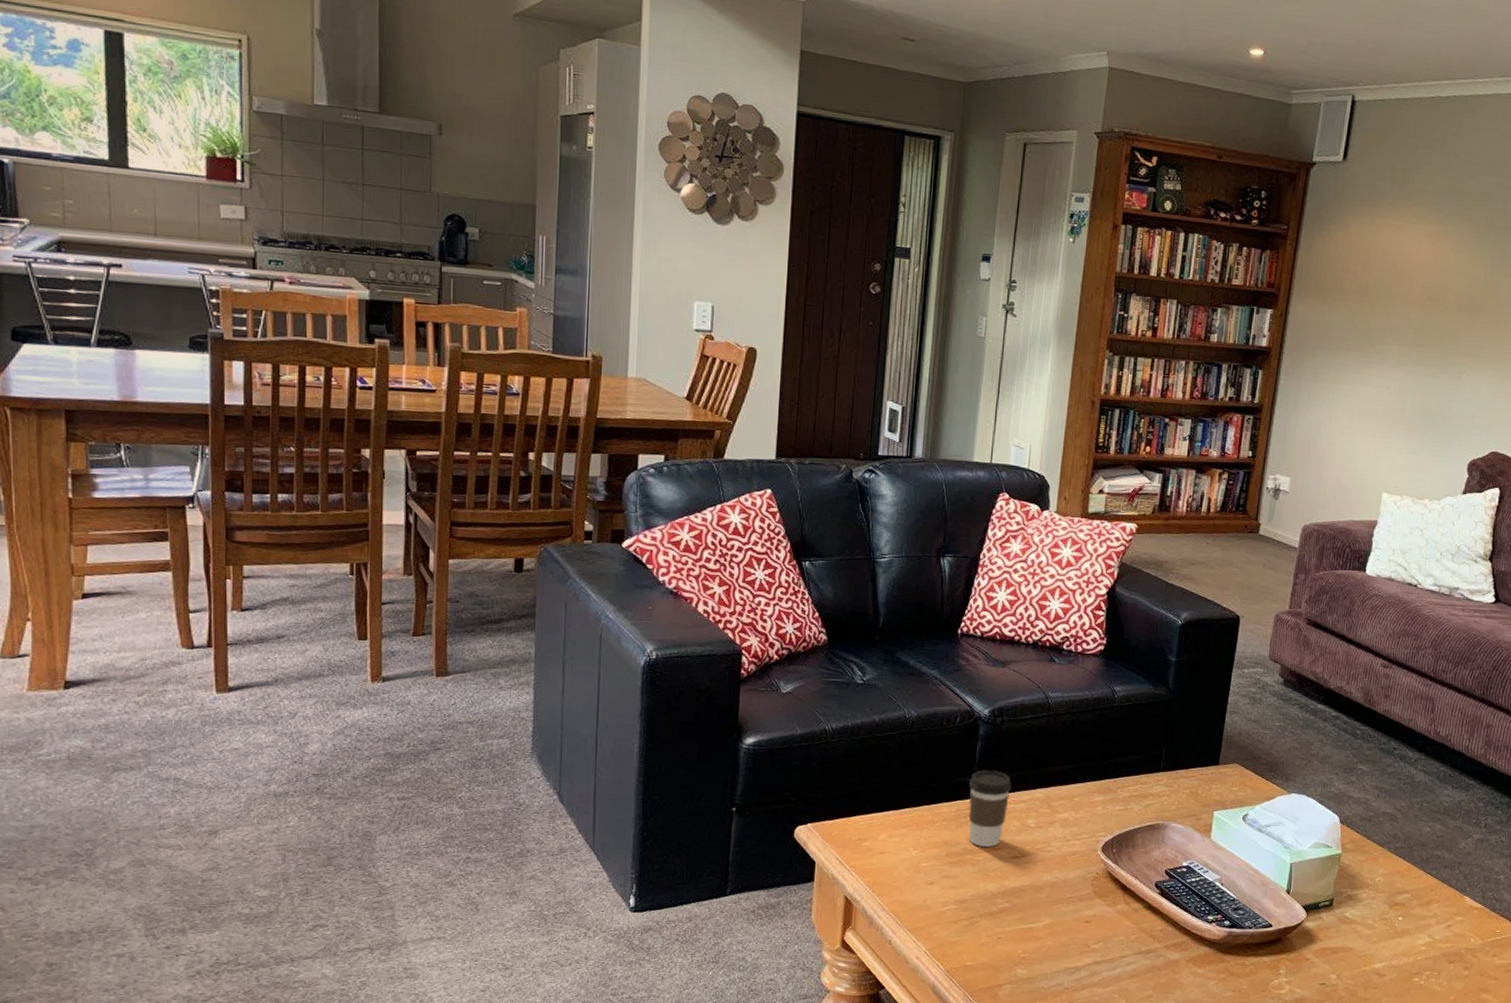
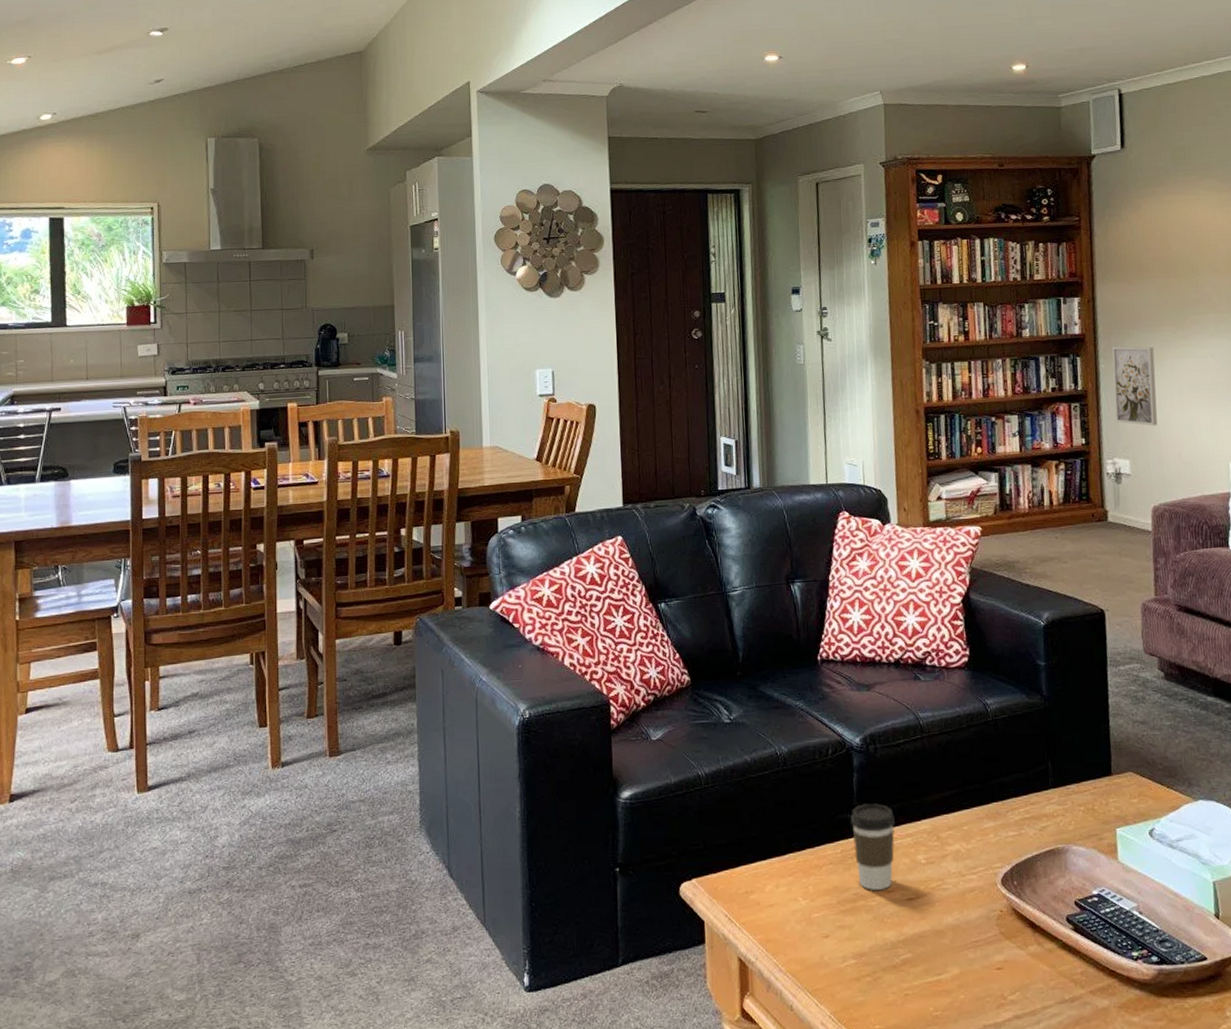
wall art: none [1284,364,1334,448] -> present [1111,346,1158,426]

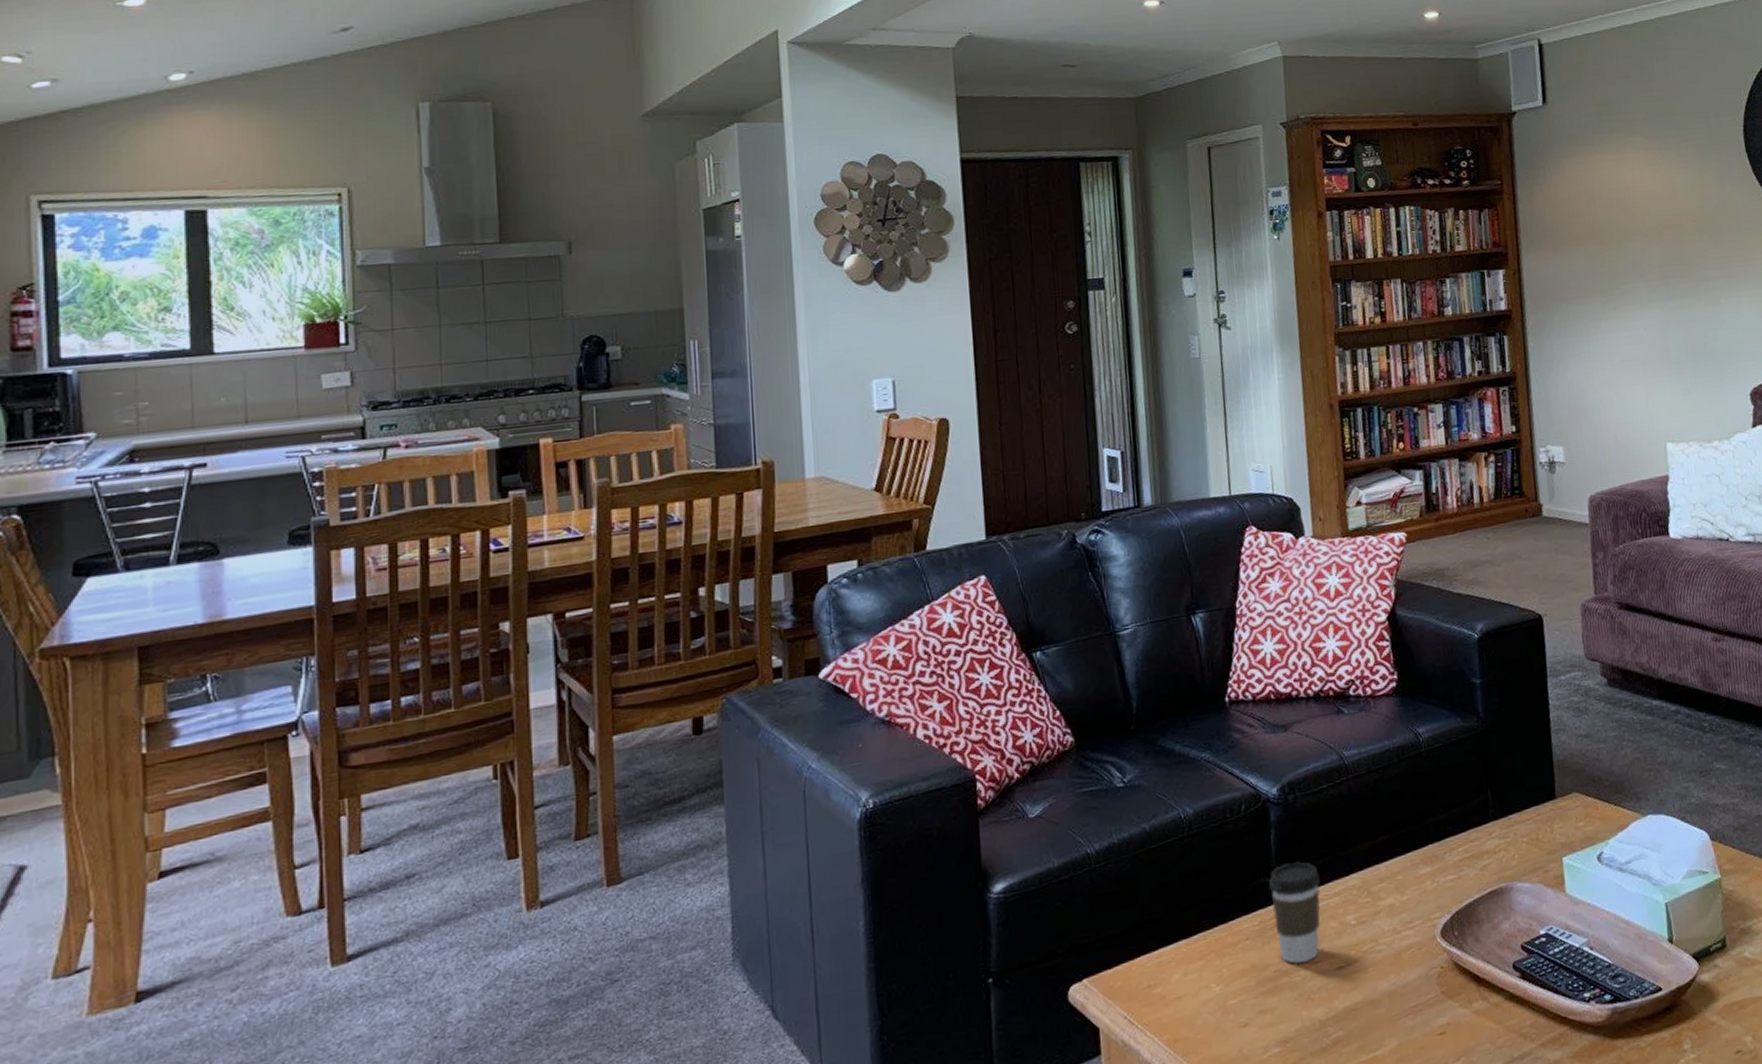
wall art: present [1111,346,1158,426] -> none [1540,320,1591,408]

